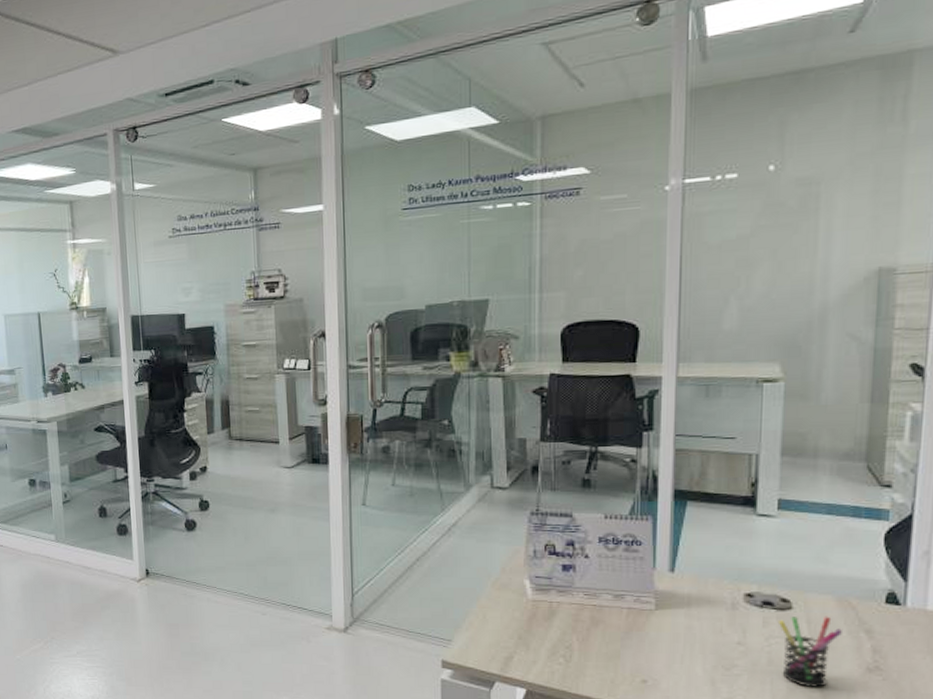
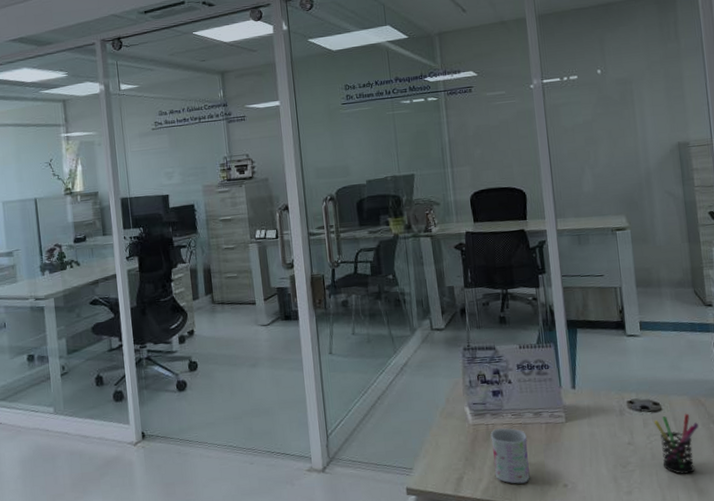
mug: none [553,608,601,673] -> present [490,428,530,484]

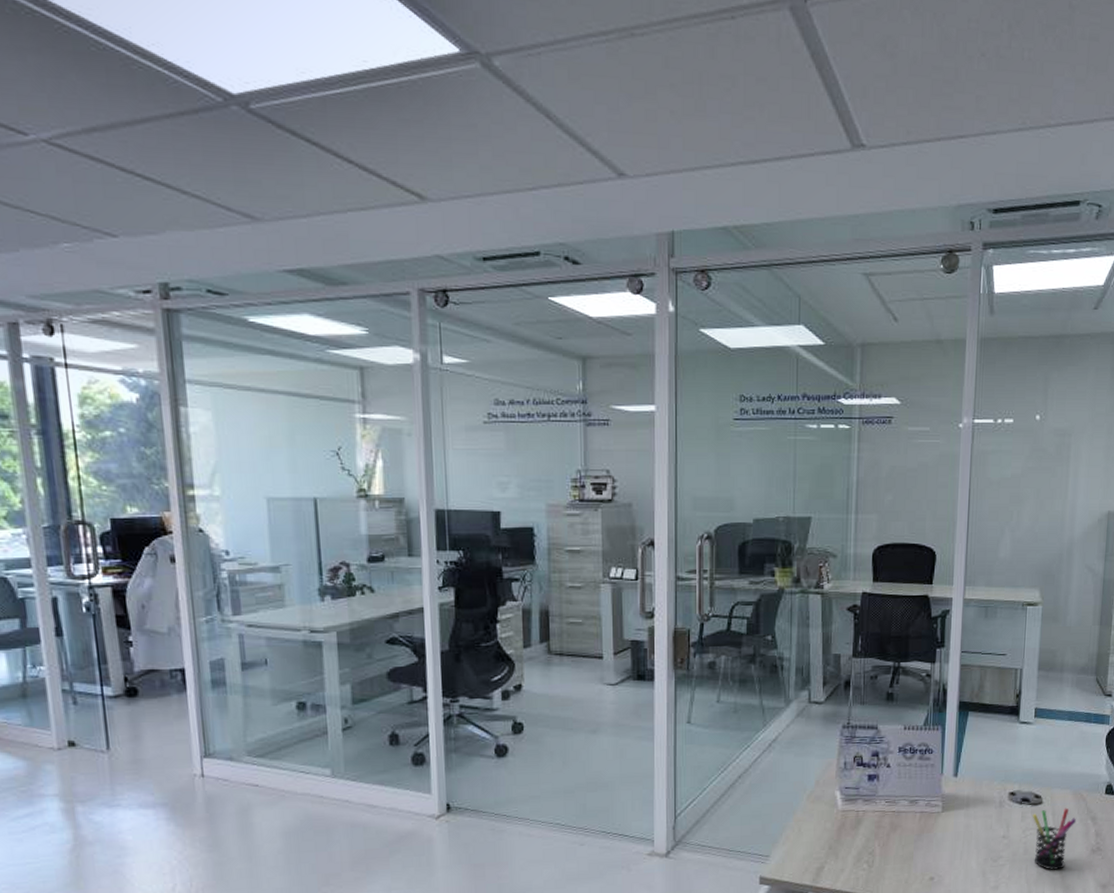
mug: present [490,428,530,484] -> none [858,815,898,876]

